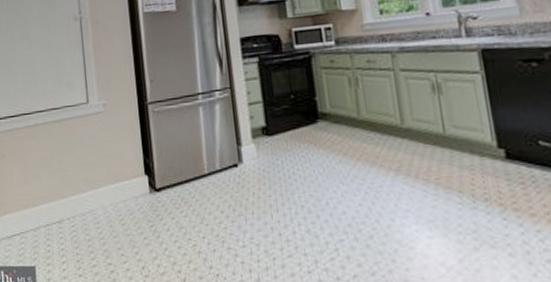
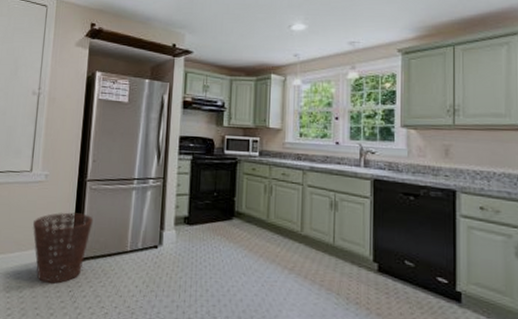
basket: none [99,140,163,220] -> present [32,212,94,284]

